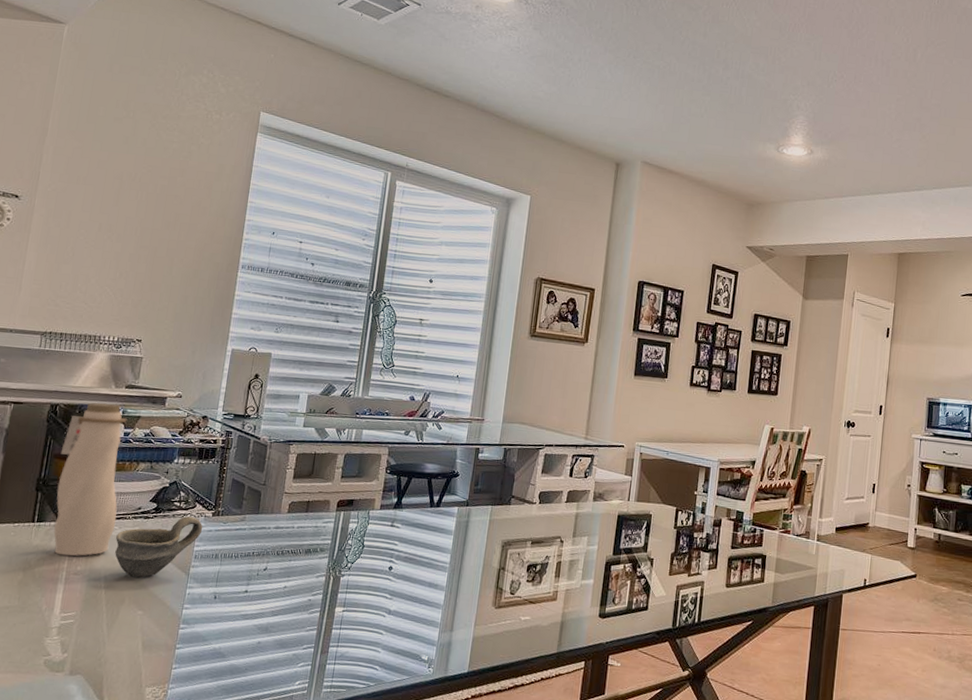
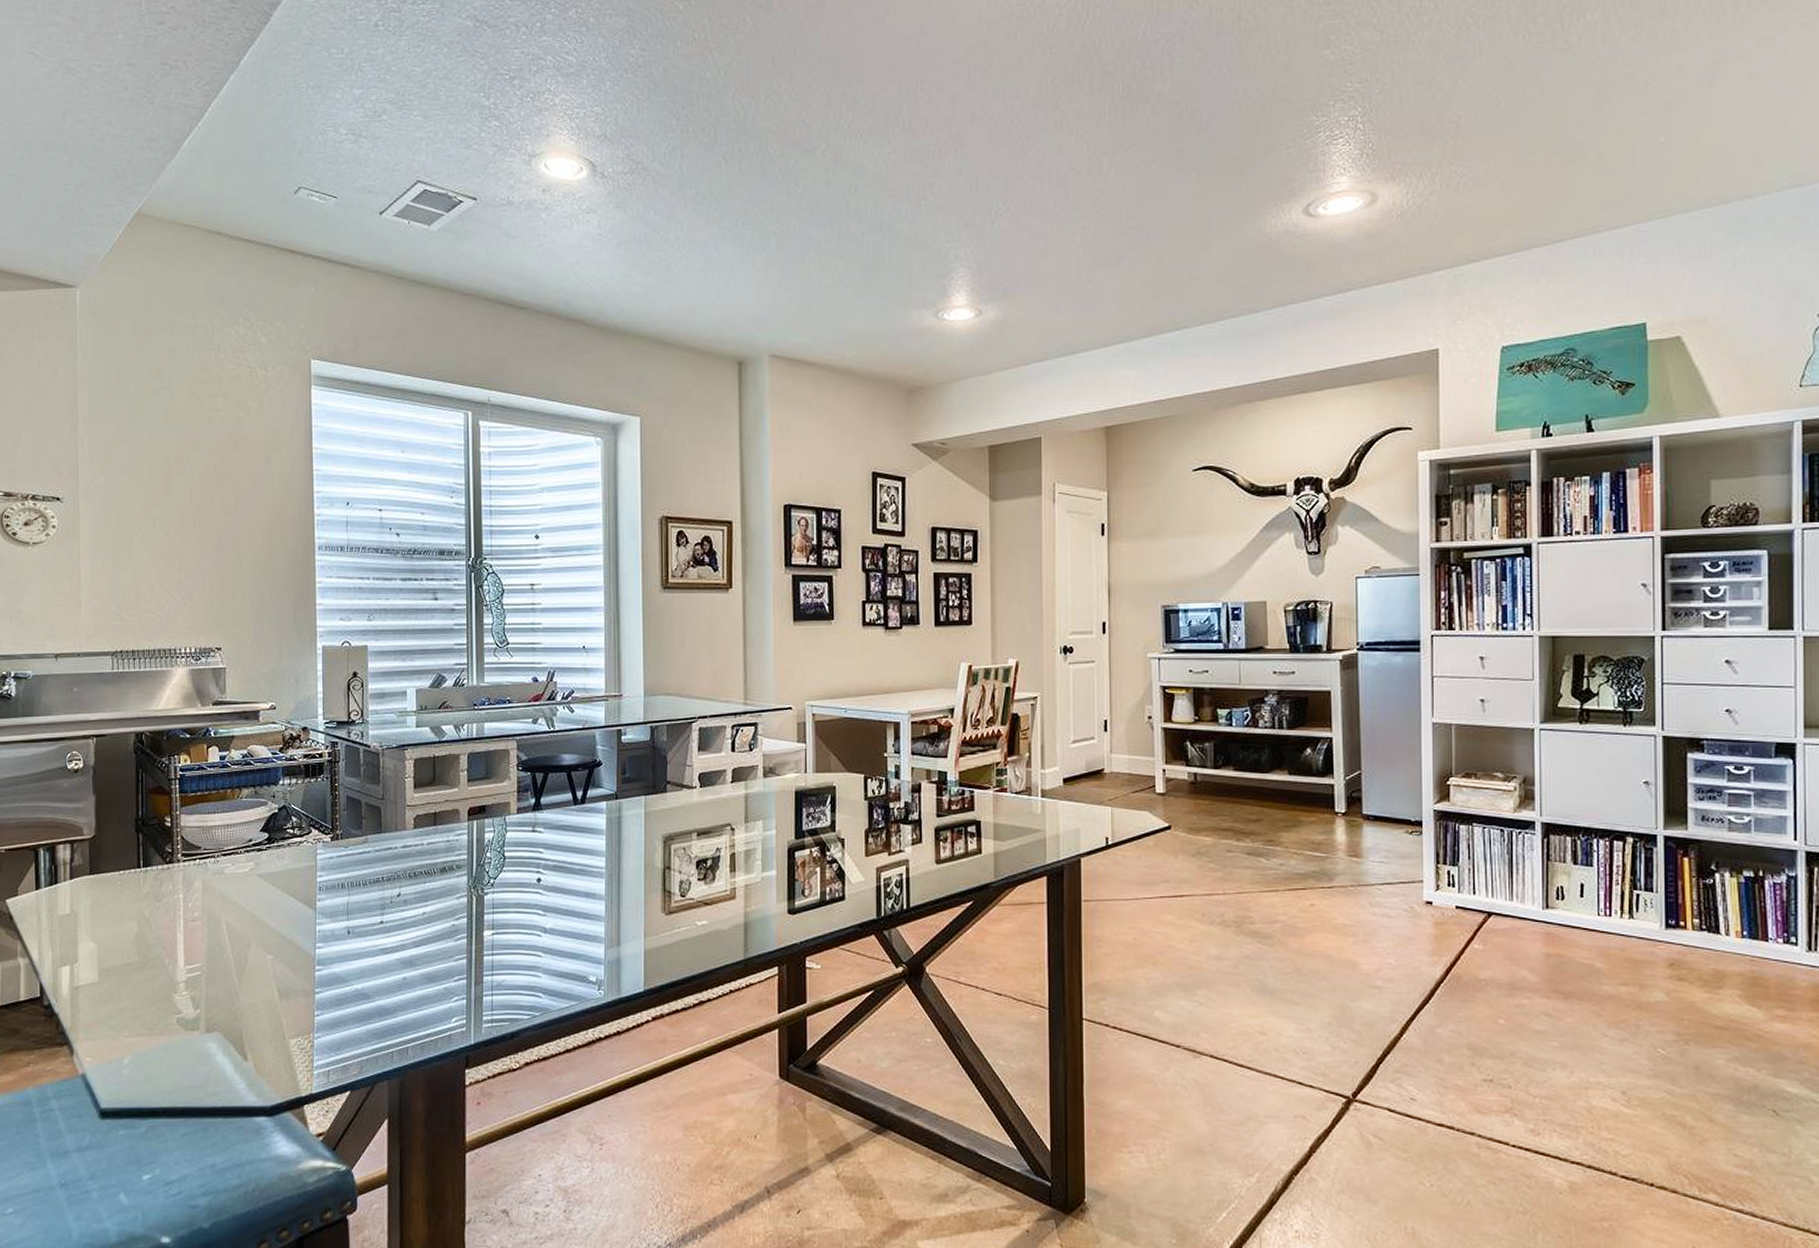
water bottle: present [53,402,127,556] -> none [155,725,228,902]
cup: present [115,516,203,578] -> none [229,844,323,918]

